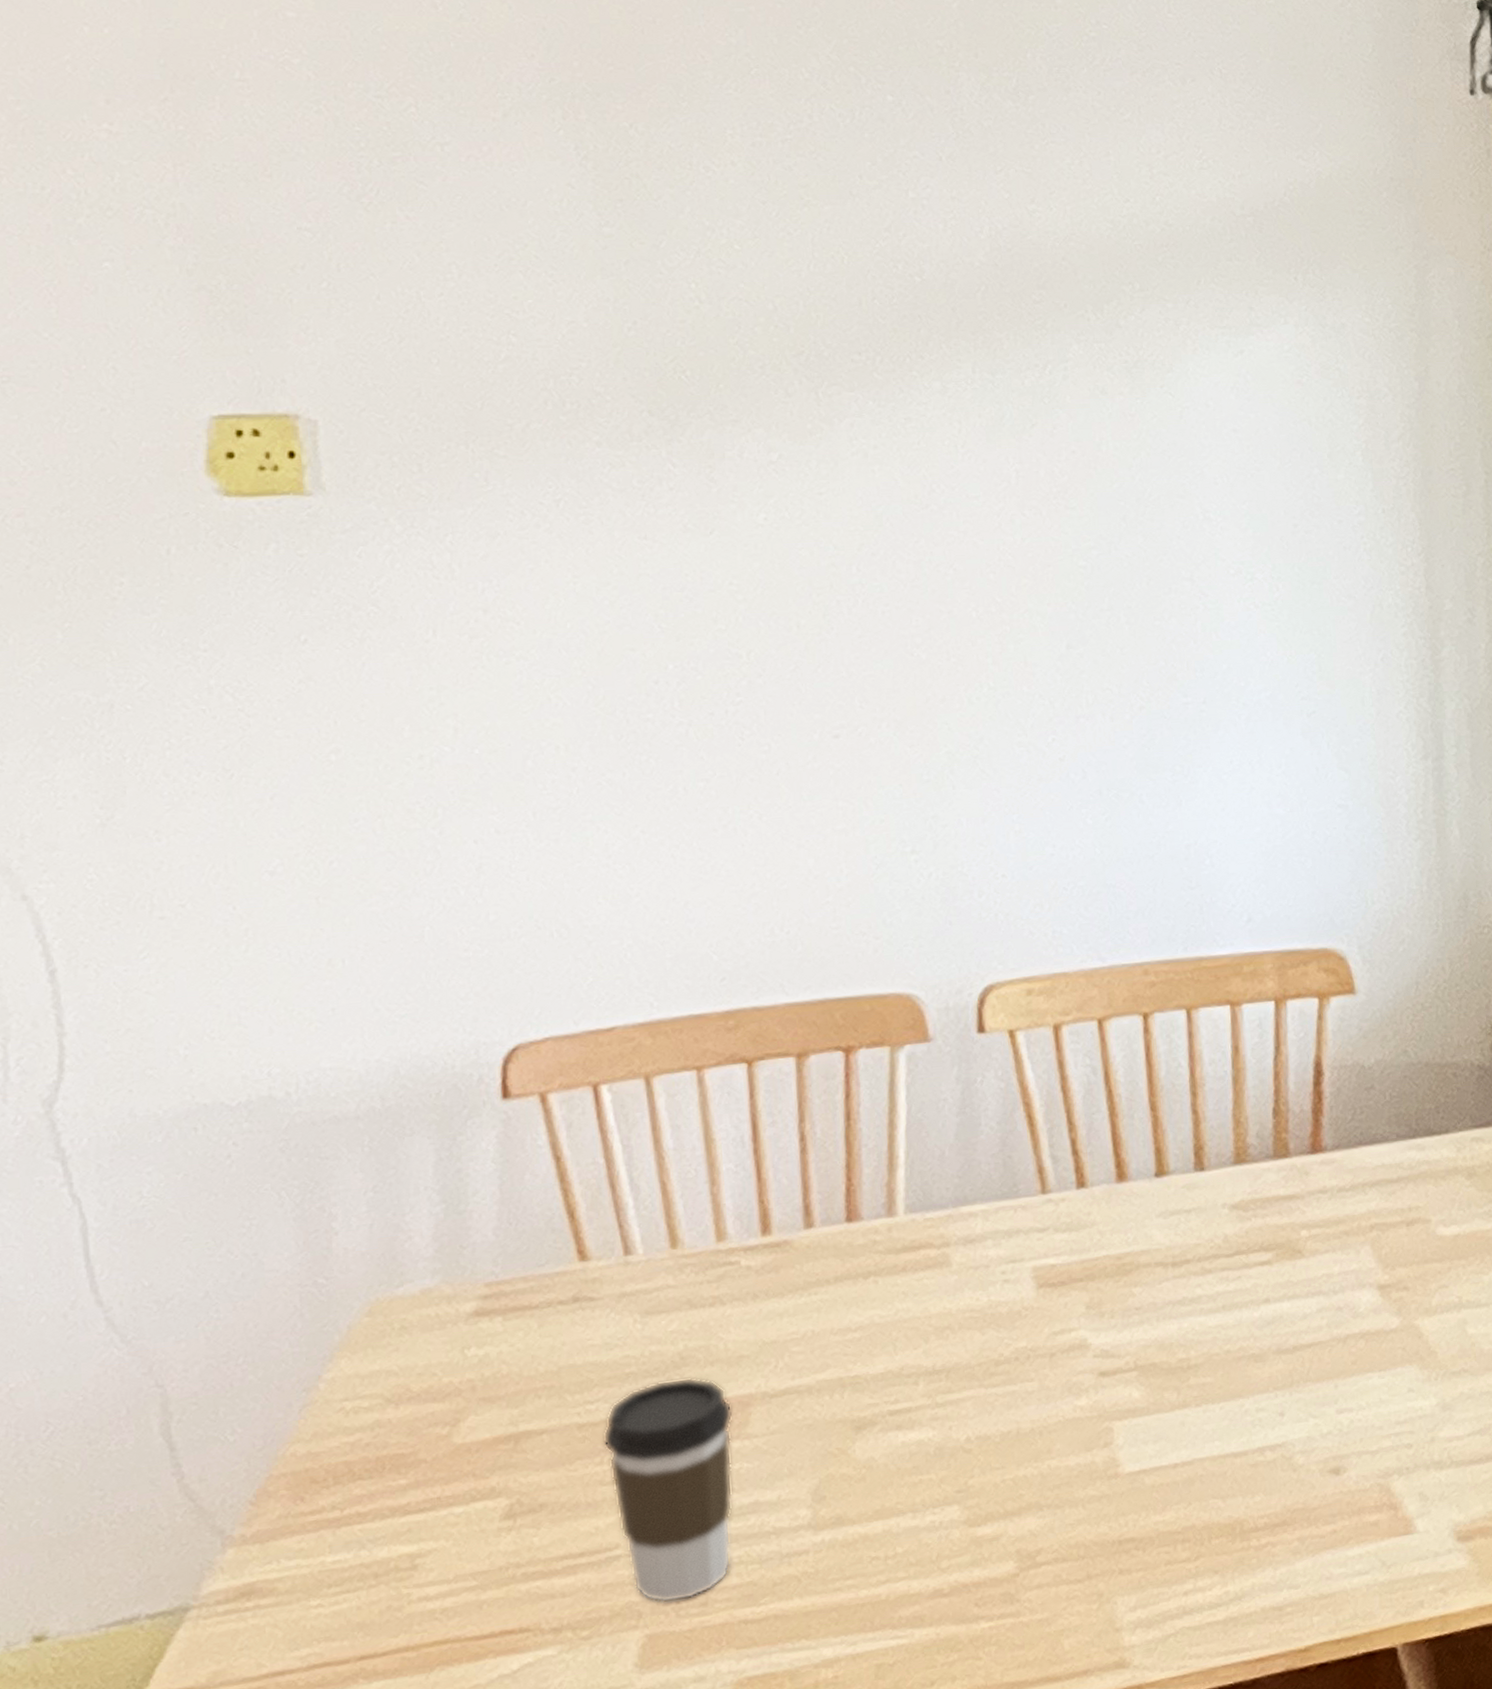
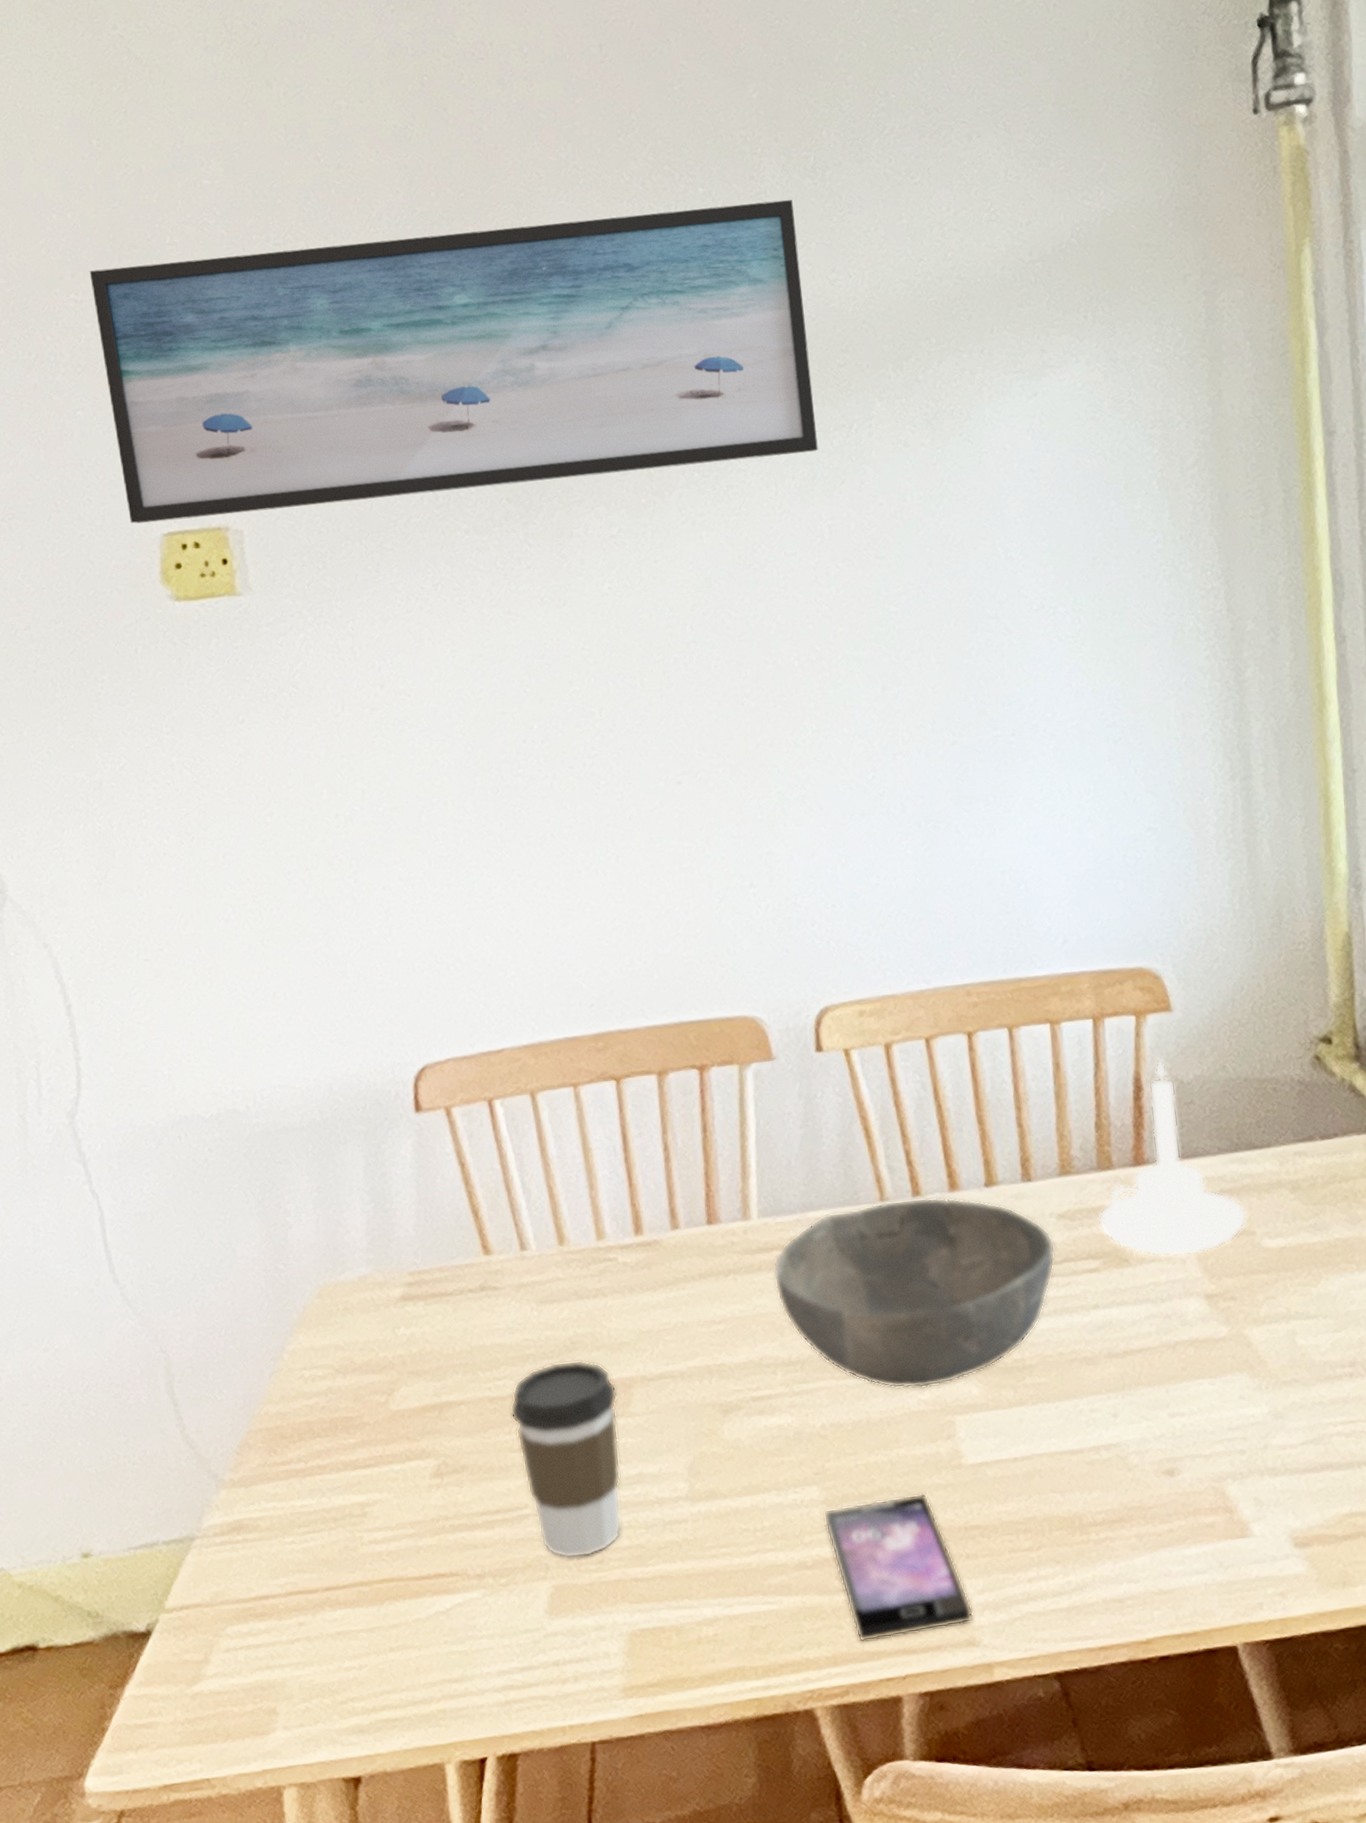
wall art: none [130,99,1008,402] -> present [89,199,818,524]
bowl: none [919,1189,1227,1395] -> present [773,1197,1056,1389]
smartphone: none [964,1506,1124,1673] -> present [823,1493,974,1642]
candle holder: none [1272,1041,1423,1247] -> present [1098,1057,1248,1257]

